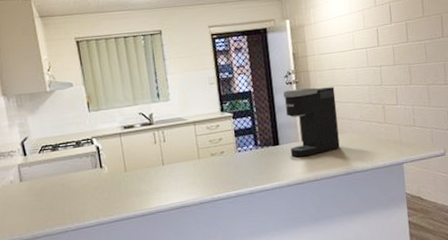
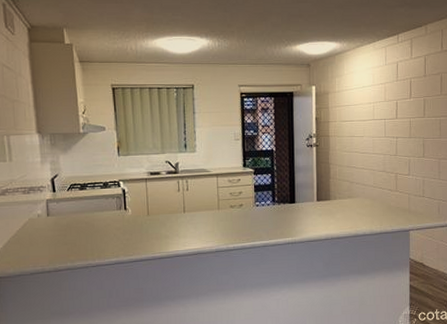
coffee maker: present [283,86,340,158] -> none [303,151,352,216]

